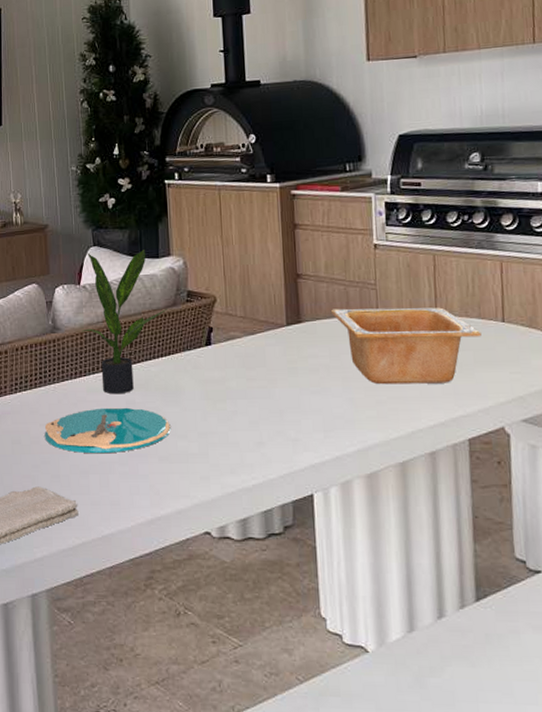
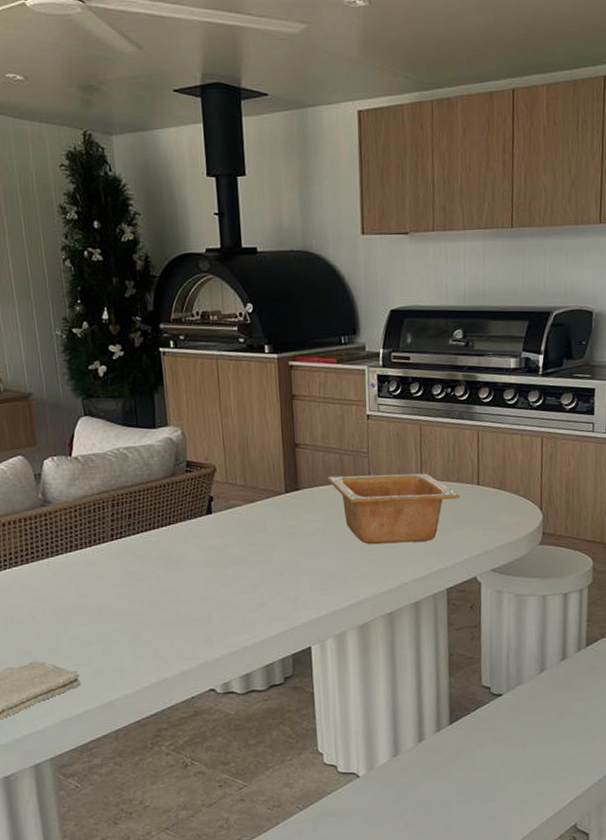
plate: present [44,407,171,454] -> none [40,577,173,625]
potted plant: present [82,248,167,395] -> none [75,418,166,566]

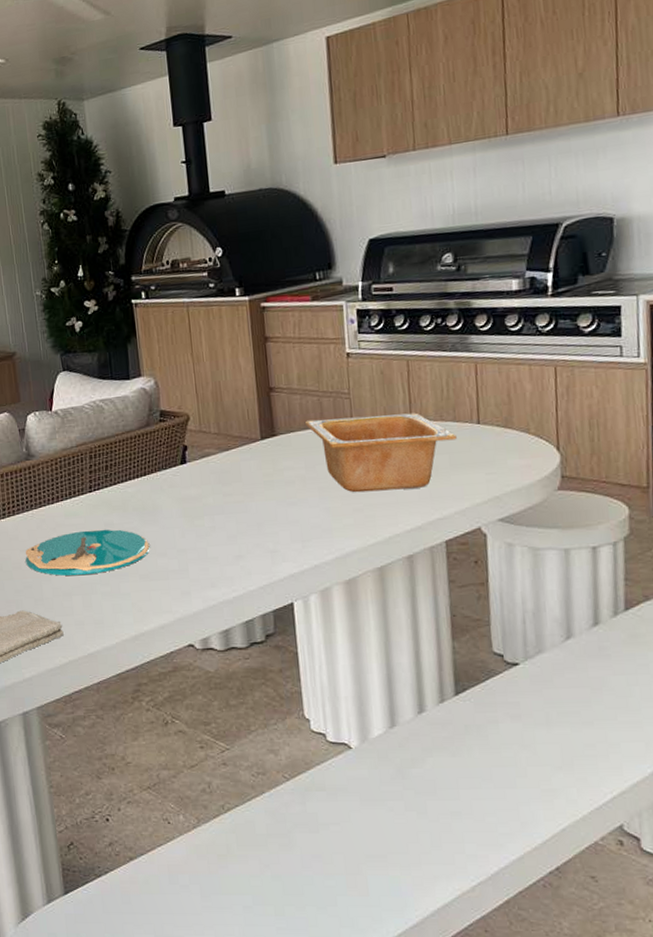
plate: none [40,577,173,625] -> present [25,529,150,576]

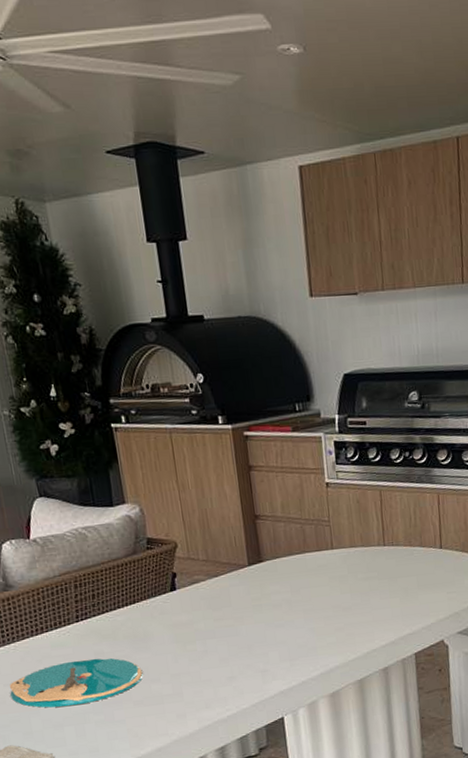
serving bowl: present [304,413,457,493] -> none [289,539,423,614]

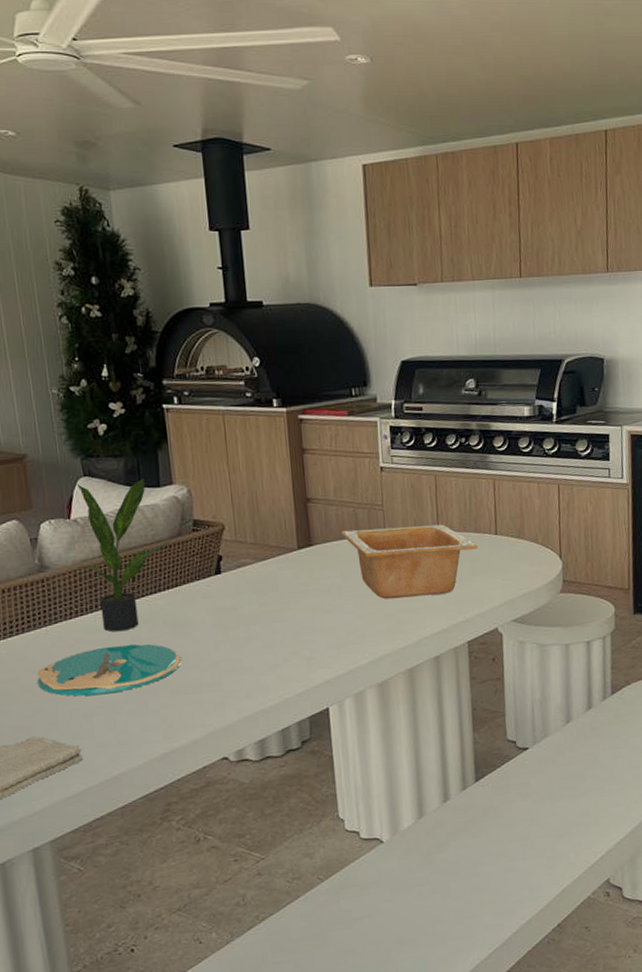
potted plant: none [33,497,128,647] -> present [75,477,172,632]
serving bowl: none [289,539,423,614] -> present [340,524,478,600]

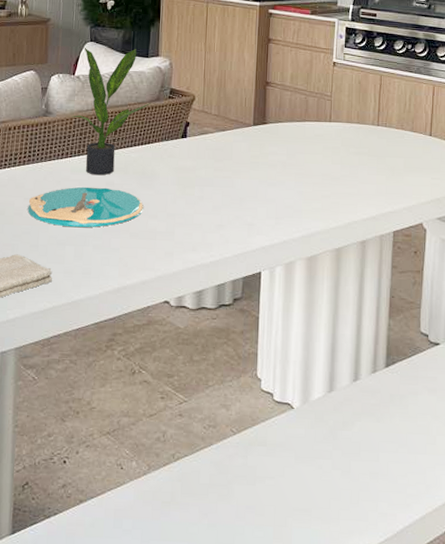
serving bowl: present [340,524,478,600] -> none [291,114,412,184]

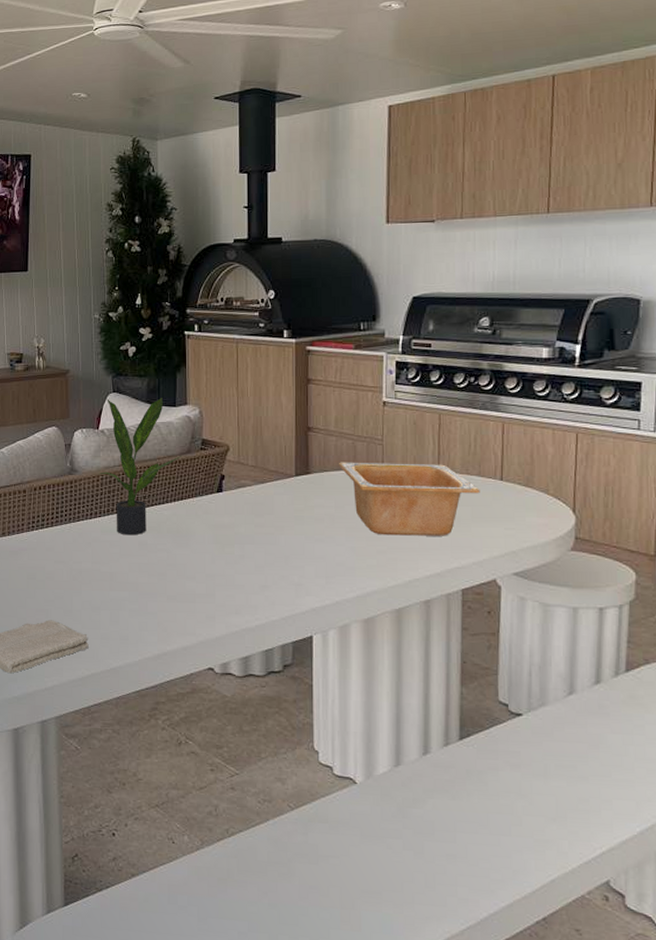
plate: present [27,186,143,228] -> none [59,547,180,591]
serving bowl: none [291,114,412,184] -> present [338,462,480,536]

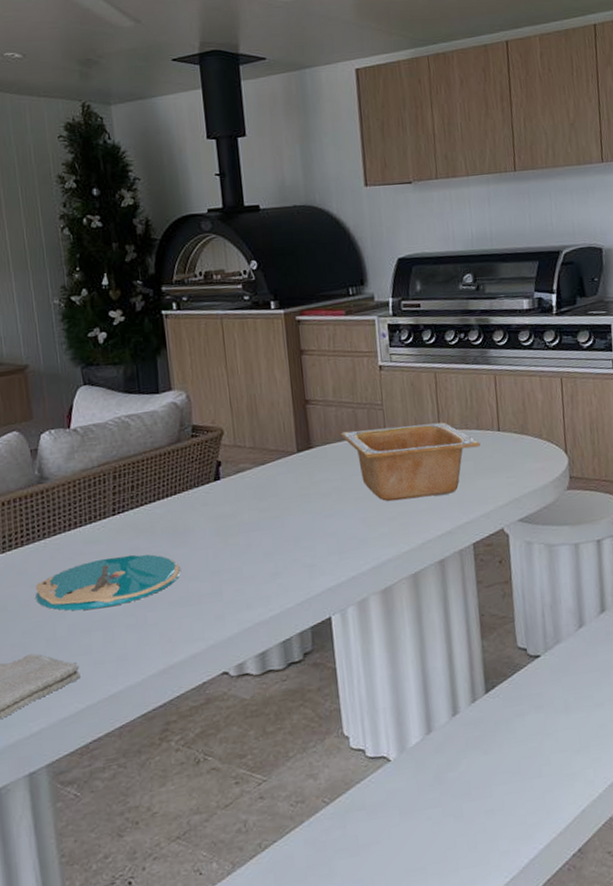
plate: none [59,547,180,591] -> present [36,554,181,611]
potted plant: present [98,397,182,536] -> none [74,384,171,543]

